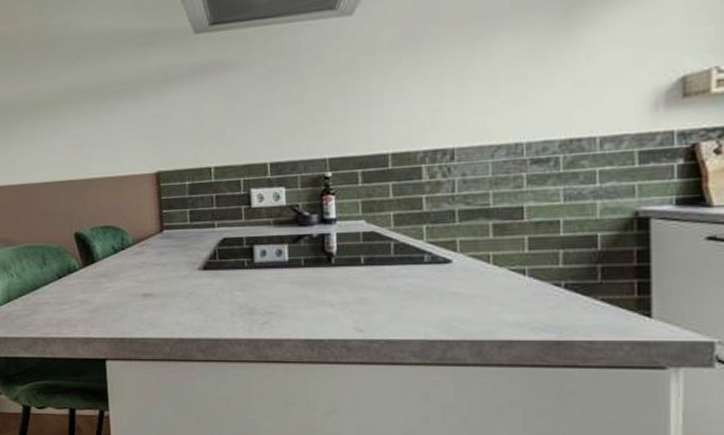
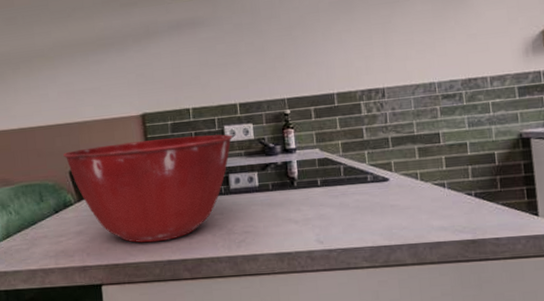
mixing bowl: none [68,198,260,317] -> present [63,134,233,243]

